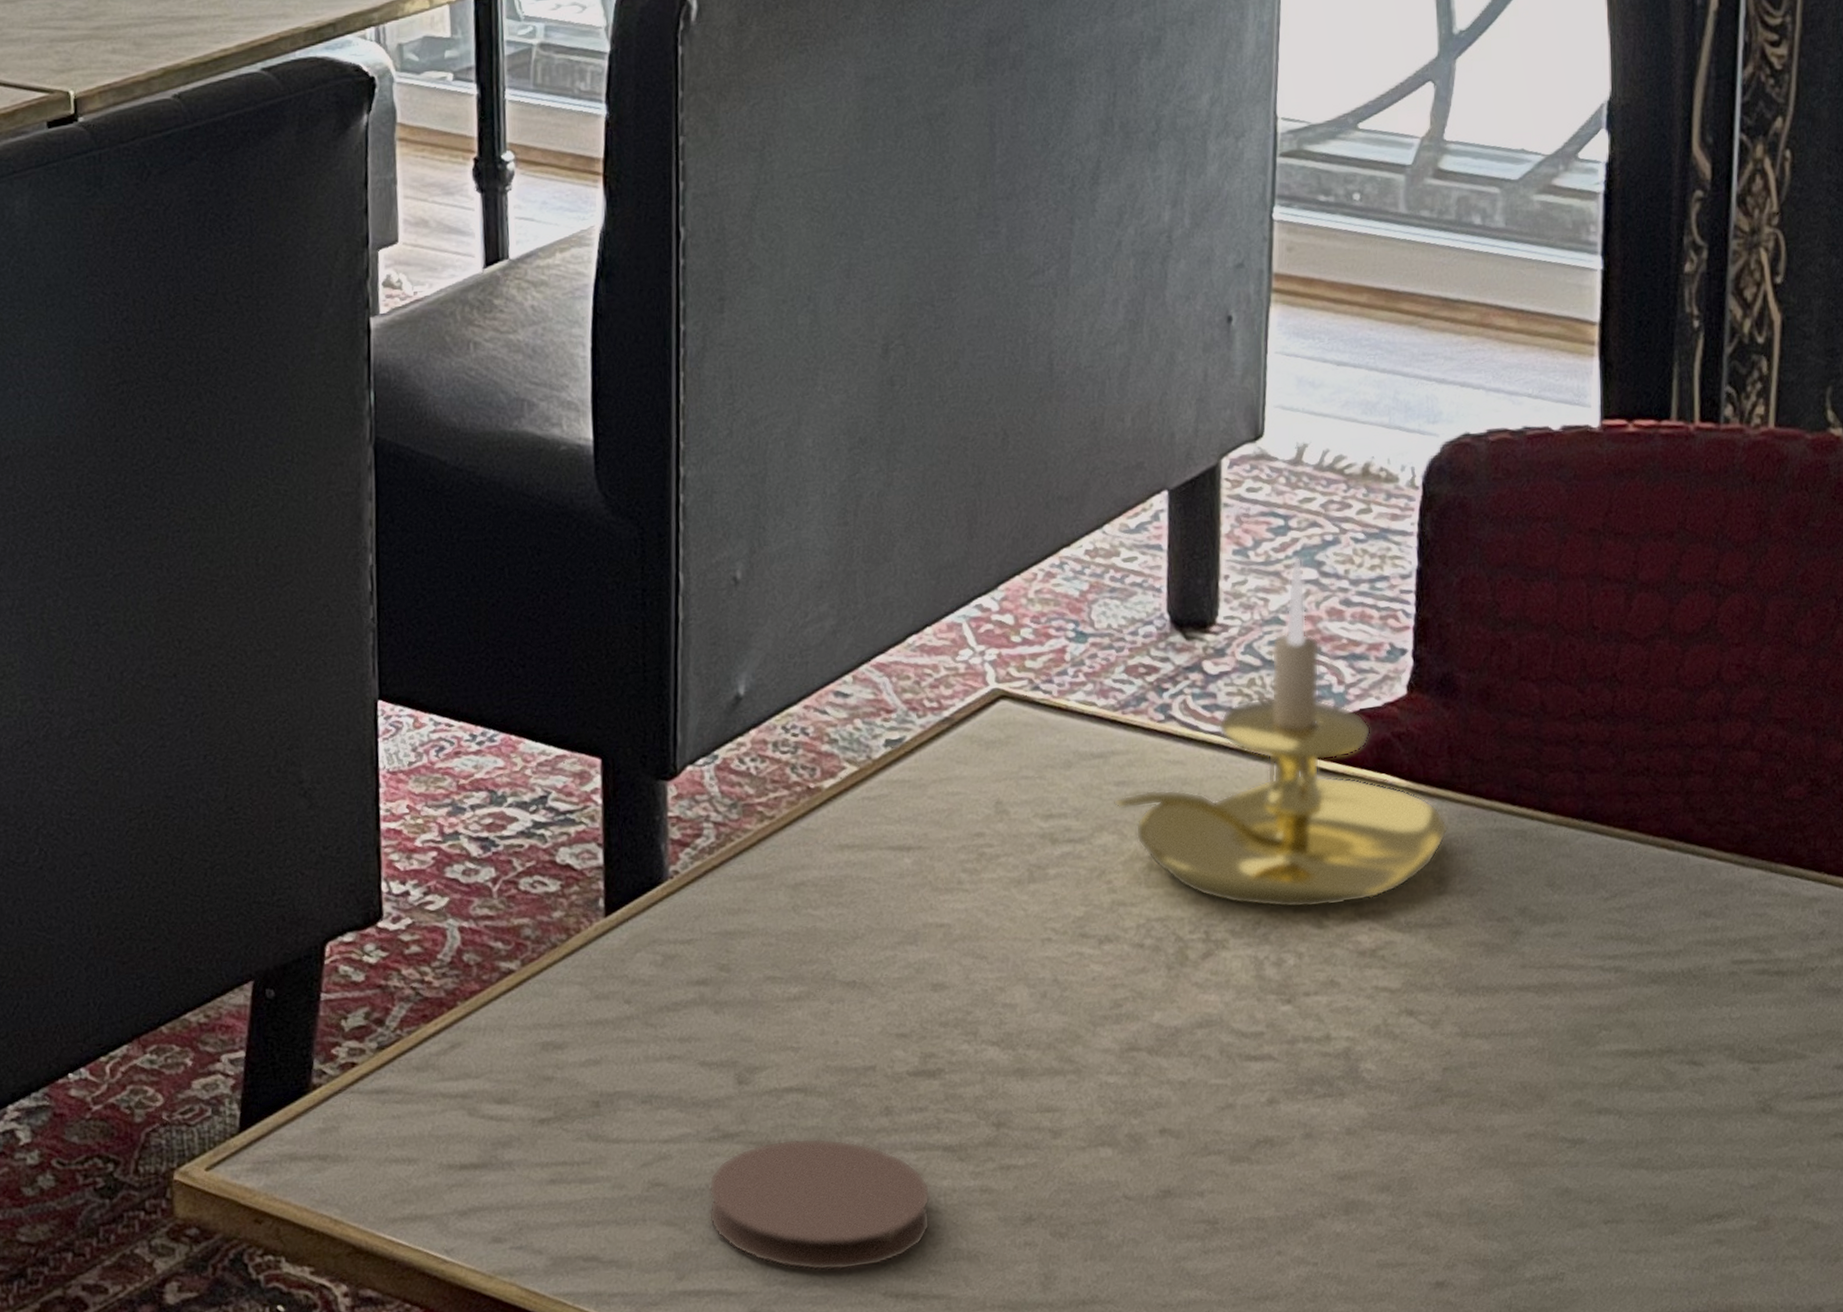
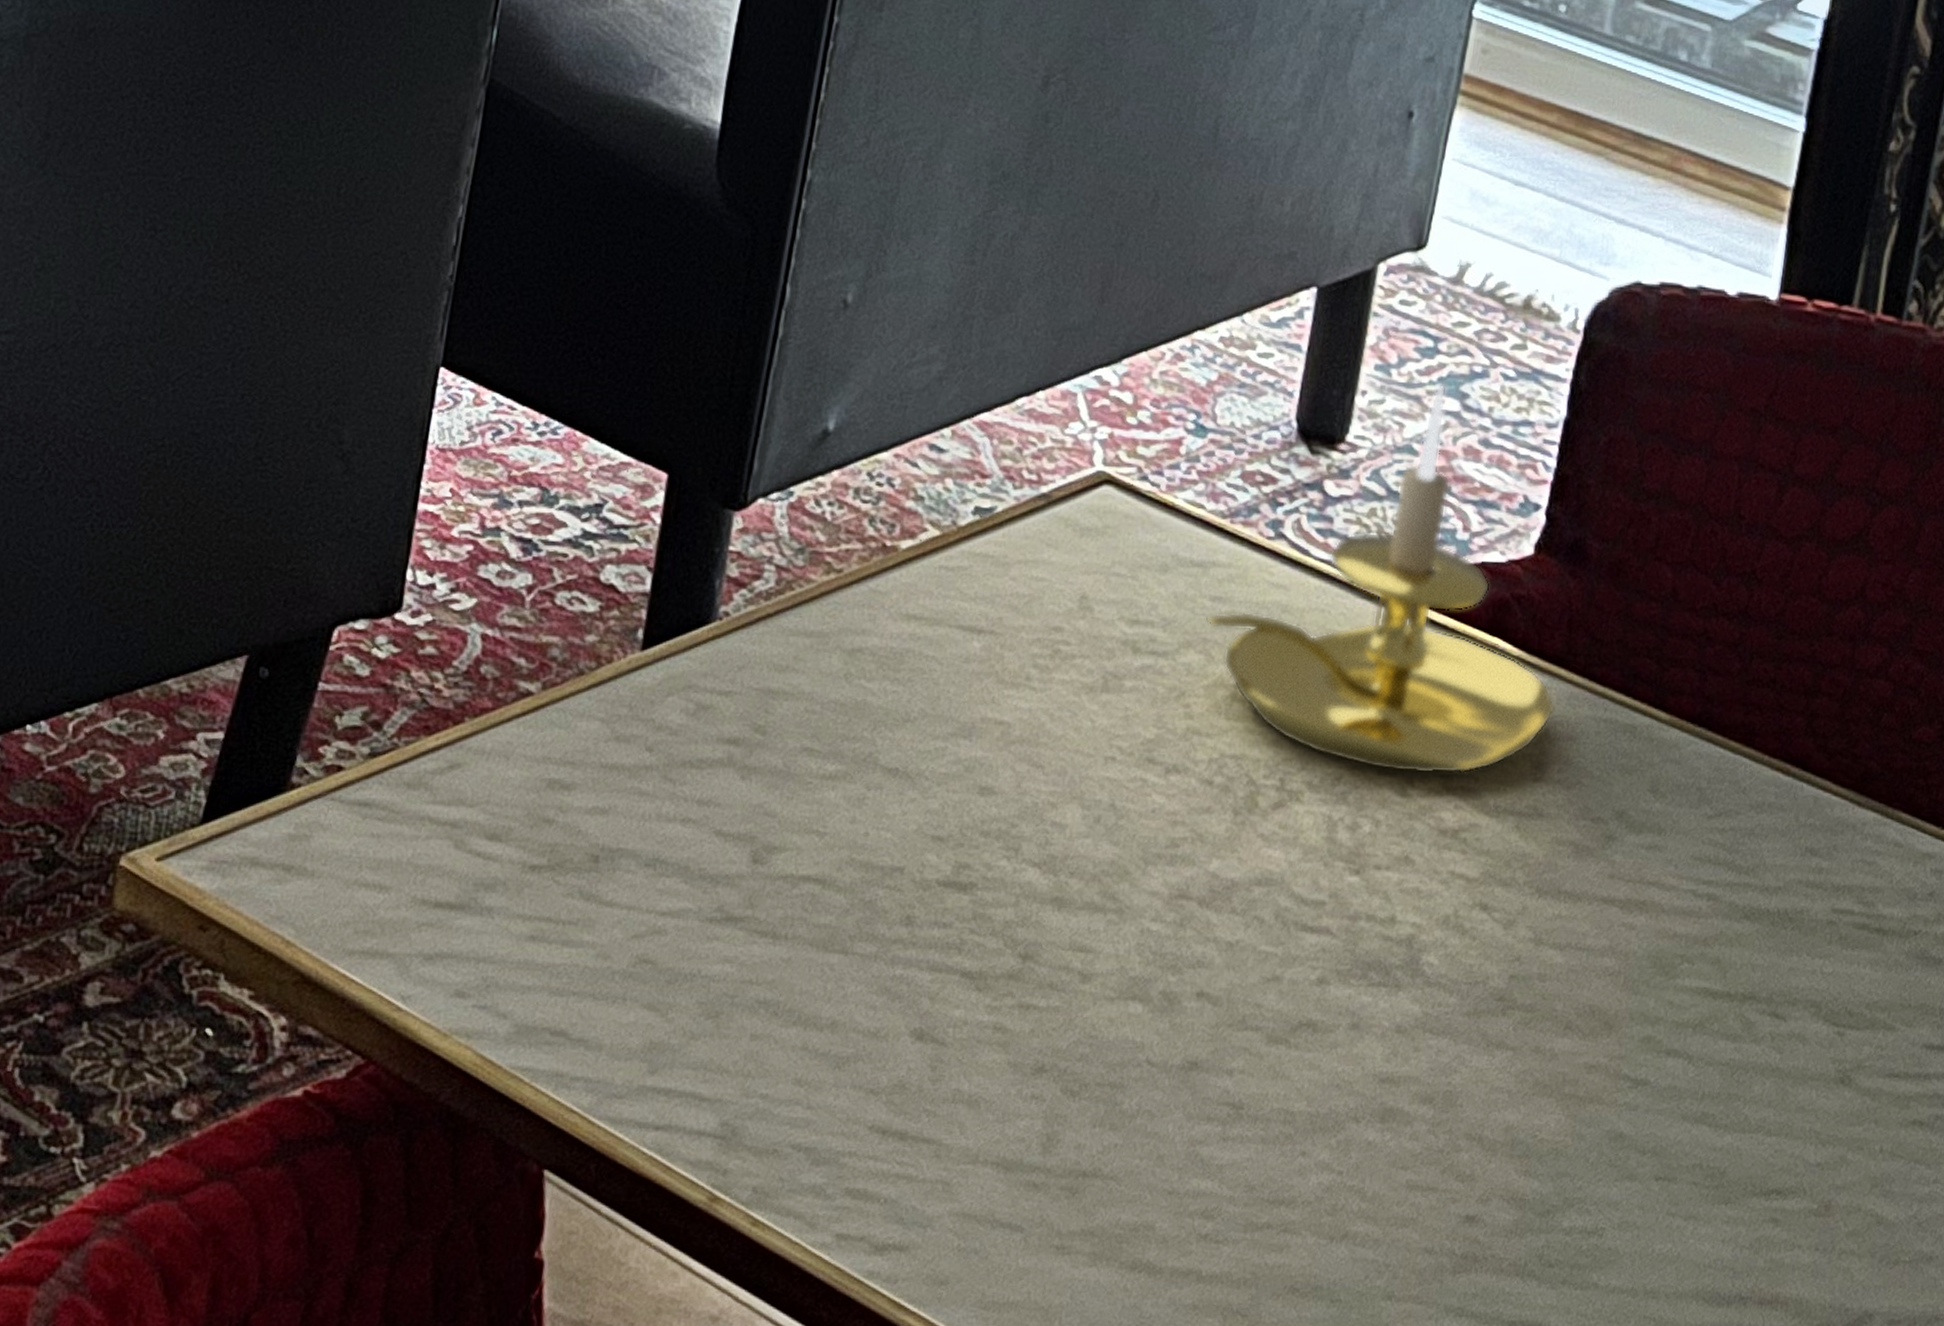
coaster: present [708,1137,931,1272] -> none [694,933,940,1094]

